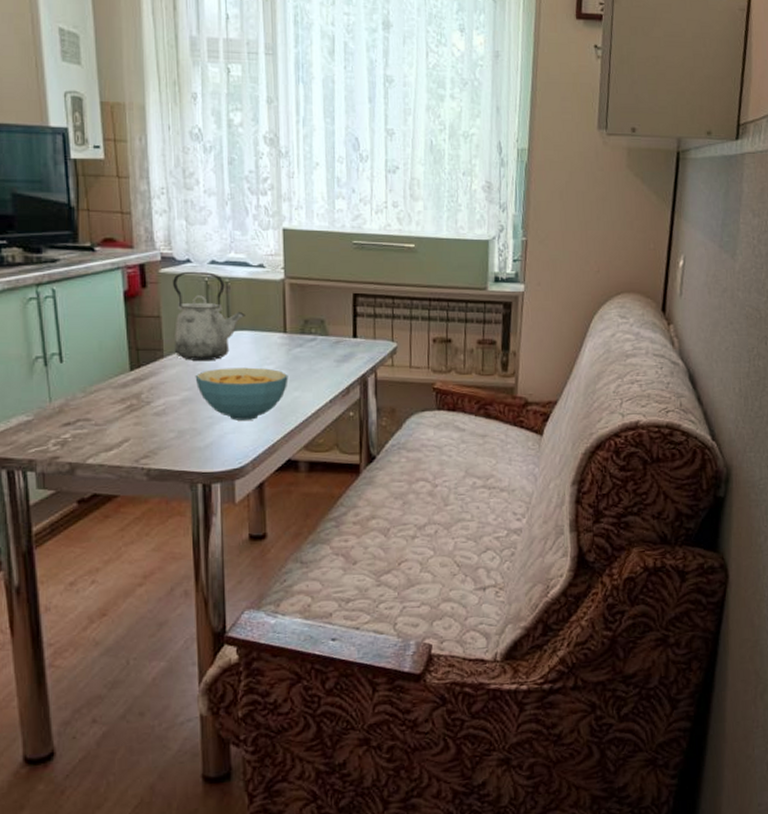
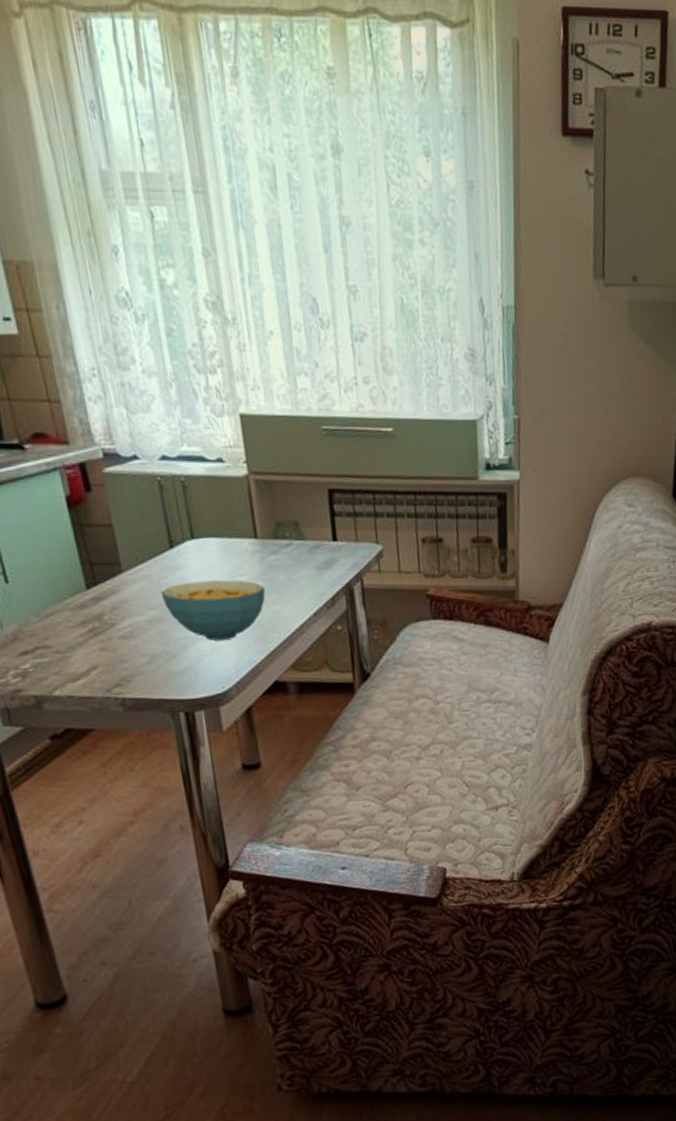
kettle: present [172,271,246,362] -> none [119,469,209,576]

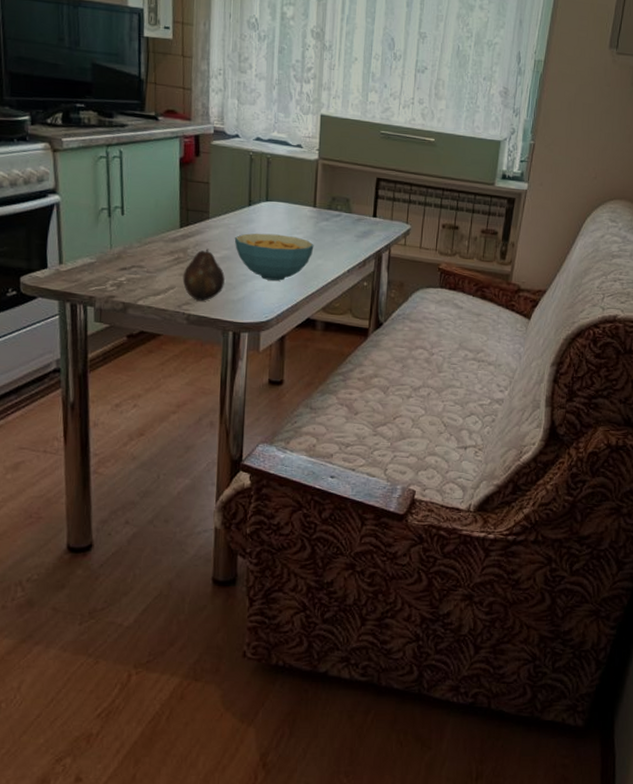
fruit: none [104,611,161,680] -> present [182,248,226,301]

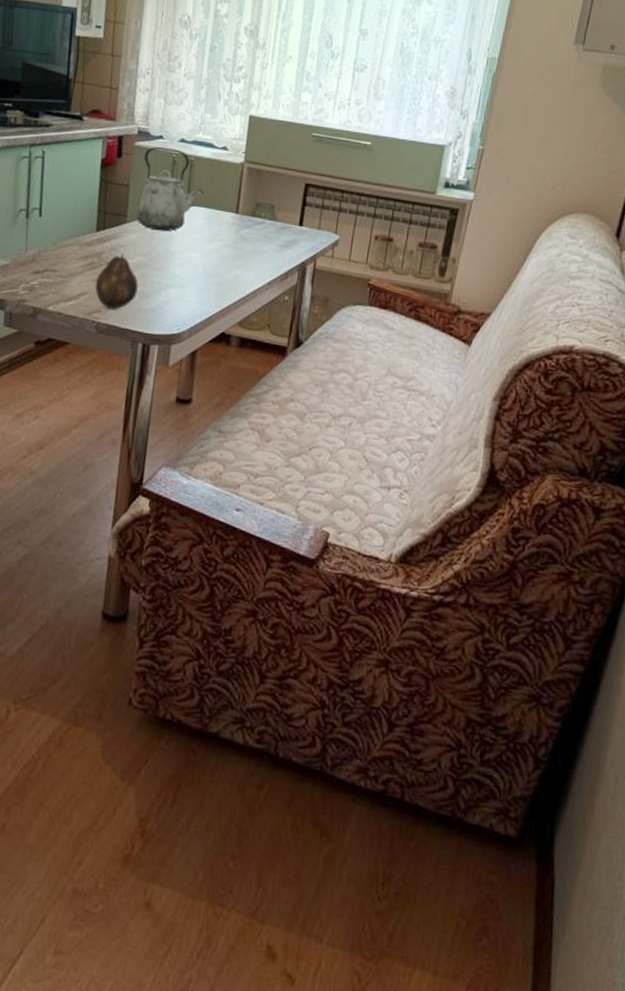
kettle: none [218,145,282,226] -> present [136,146,204,231]
cereal bowl: present [234,233,314,281] -> none [150,239,234,291]

